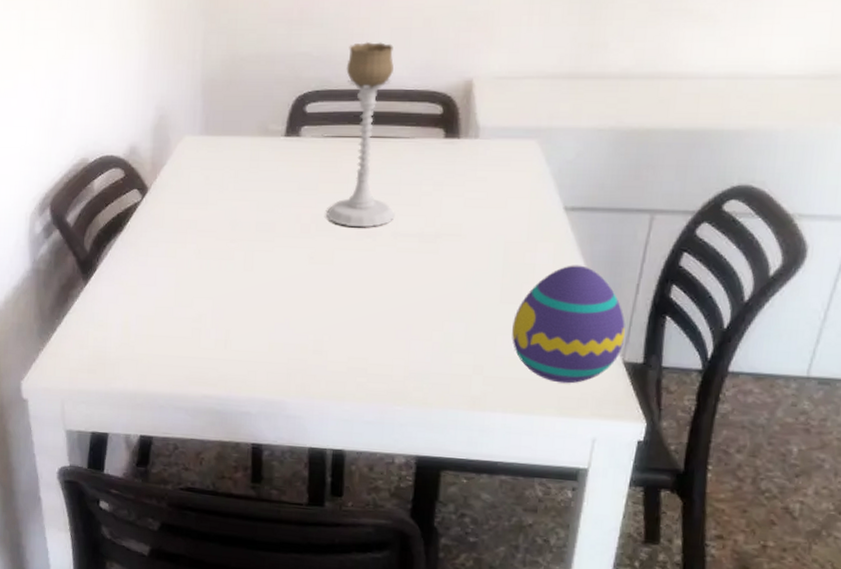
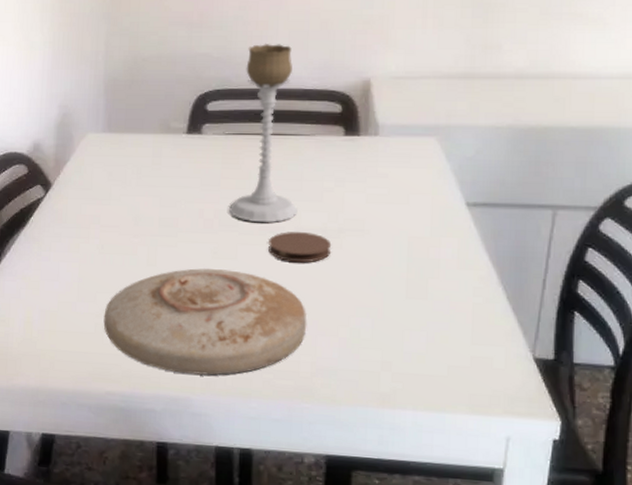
plate: none [200,273,402,379] -> present [103,268,307,375]
coaster: none [365,236,428,268] -> present [268,232,332,263]
decorative egg: present [512,265,625,384] -> none [419,260,534,381]

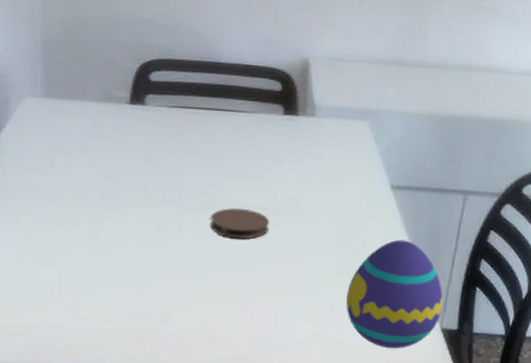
plate: present [103,268,307,375] -> none [47,242,246,347]
candle holder: present [228,43,298,223] -> none [171,13,239,199]
decorative egg: none [419,260,534,381] -> present [346,239,443,349]

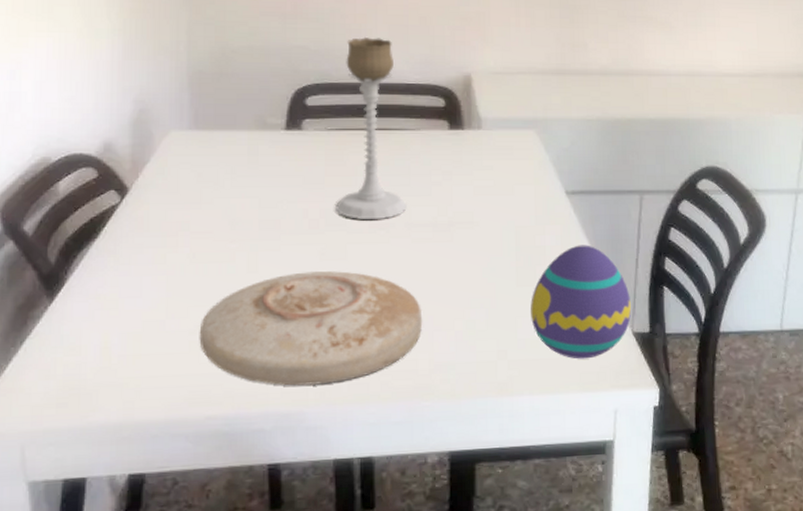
plate: none [47,242,246,347] -> present [199,271,423,386]
candle holder: none [171,13,239,199] -> present [334,36,407,221]
coaster: present [210,208,270,239] -> none [379,227,443,259]

